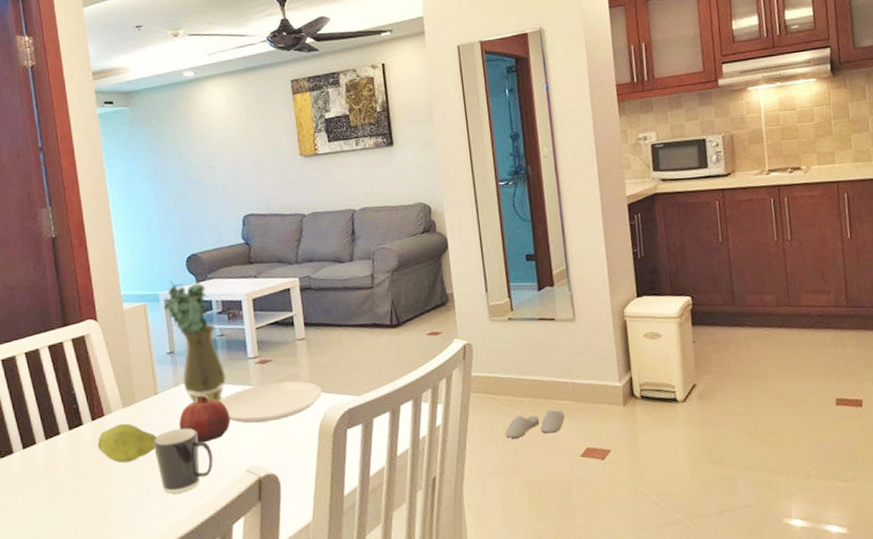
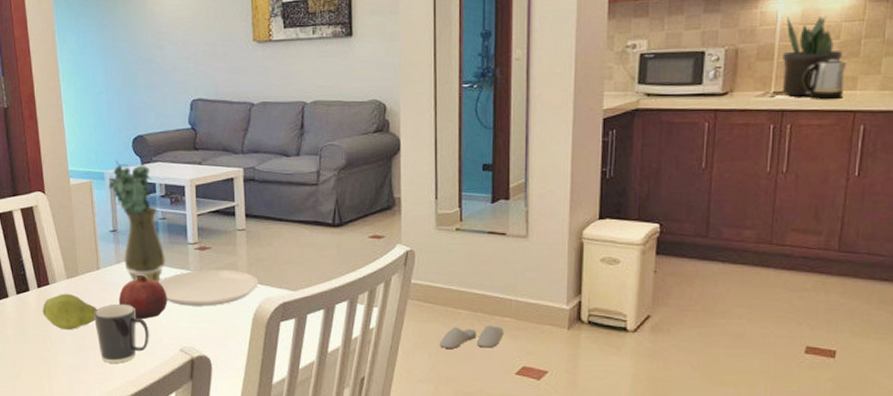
planter: none [768,102,819,173] -> present [782,15,843,97]
kettle: none [790,138,826,175] -> present [803,58,848,101]

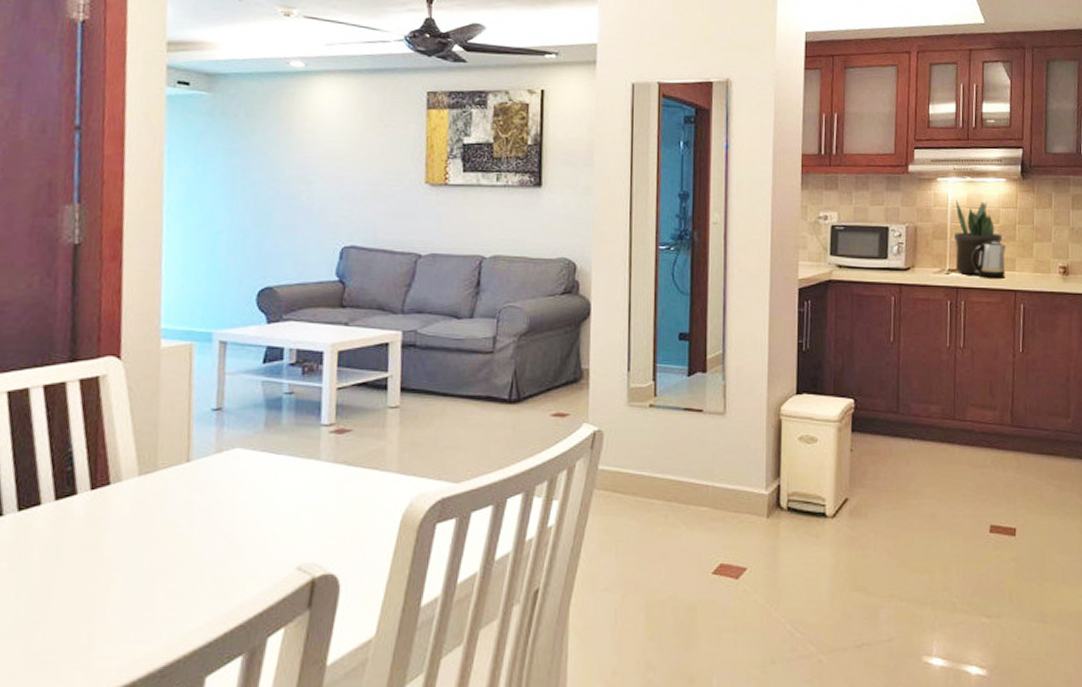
fruit: present [42,293,97,329] -> none [93,496,181,548]
mug: present [94,304,149,363] -> none [173,508,255,593]
vase: present [109,160,166,282] -> none [217,318,289,477]
fruit: present [118,274,168,320] -> none [213,467,286,529]
plate: present [159,270,259,306] -> none [275,458,412,508]
slippers: present [439,325,504,350] -> none [628,517,700,548]

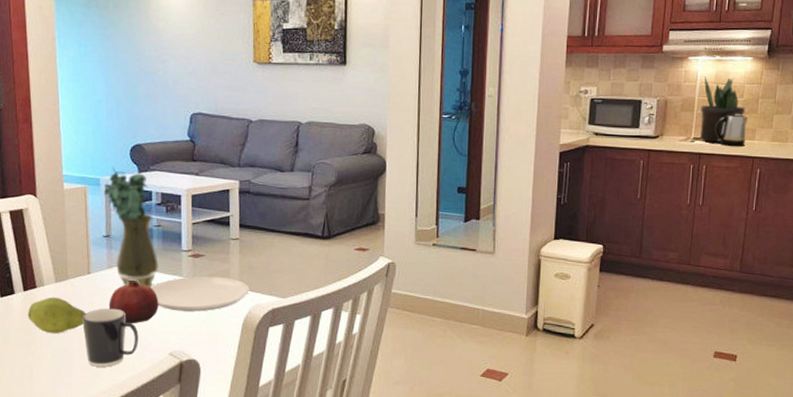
fruit: none [93,496,181,548] -> present [27,297,86,333]
mug: none [173,508,255,593] -> present [82,308,139,367]
fruit: none [213,467,286,529] -> present [108,279,159,324]
vase: none [217,318,289,477] -> present [104,167,160,287]
plate: none [275,458,412,508] -> present [151,276,250,312]

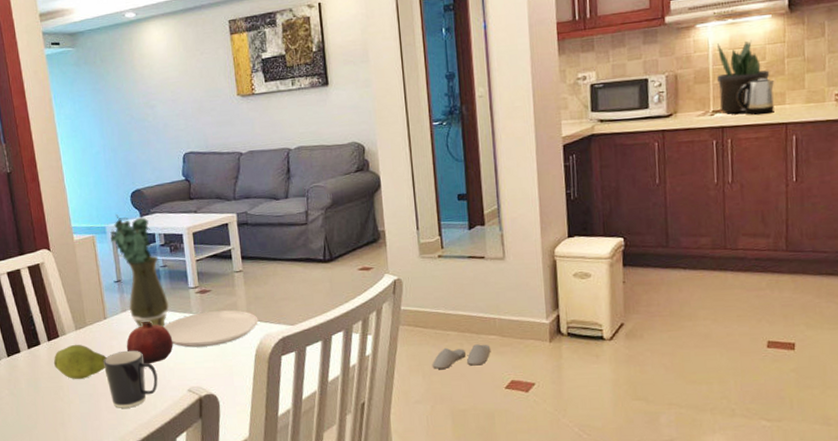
slippers: none [415,332,472,354] -> present [432,344,491,370]

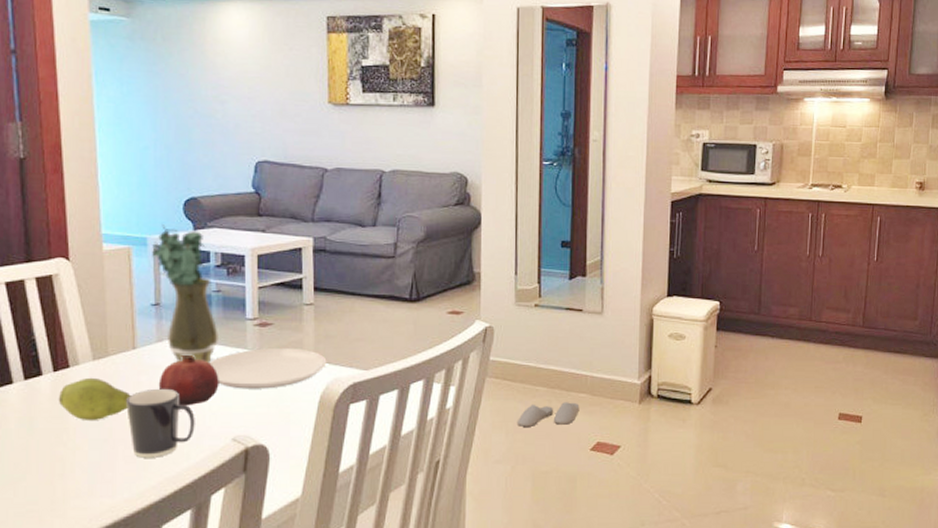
planter: present [717,40,770,114] -> none [818,119,864,190]
kettle: present [737,77,775,116] -> none [834,158,867,194]

